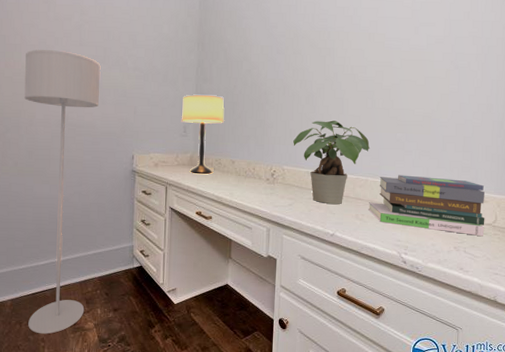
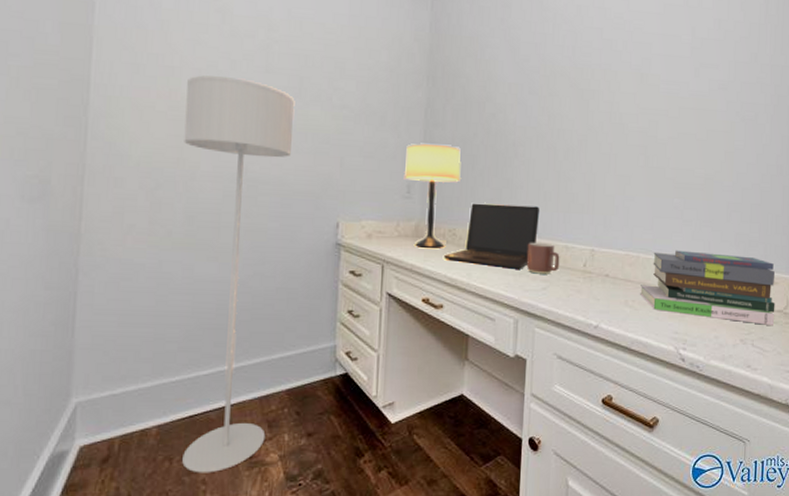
laptop: none [212,139,286,190] -> present [444,203,539,269]
mug: none [276,169,303,194] -> present [526,242,560,274]
potted plant: present [293,120,370,204] -> none [548,181,643,287]

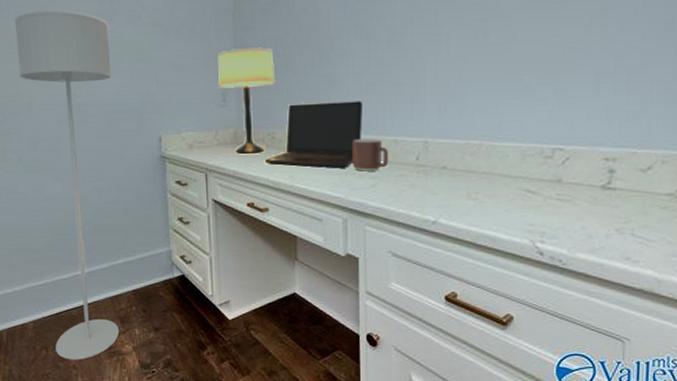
books: present [640,250,775,326] -> none [485,133,664,213]

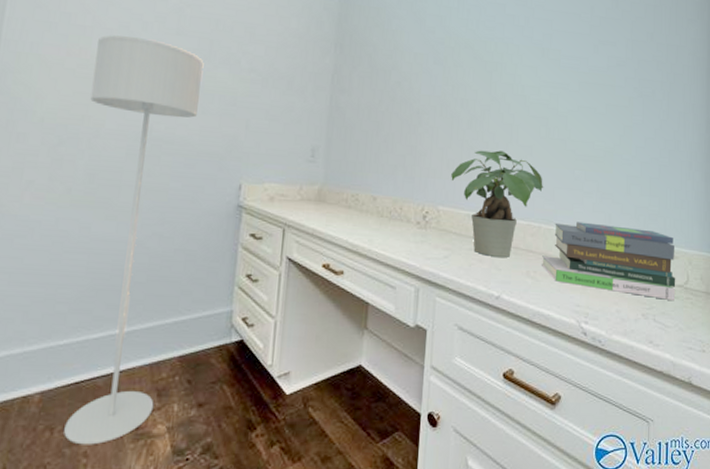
table lamp: present [218,48,275,154] -> none [309,109,366,213]
laptop: present [265,101,362,168] -> none [346,168,442,237]
mug: present [351,138,389,171] -> none [428,209,462,243]
potted plant: none [372,66,484,181] -> present [451,150,544,257]
books: none [485,133,664,213] -> present [542,221,676,301]

